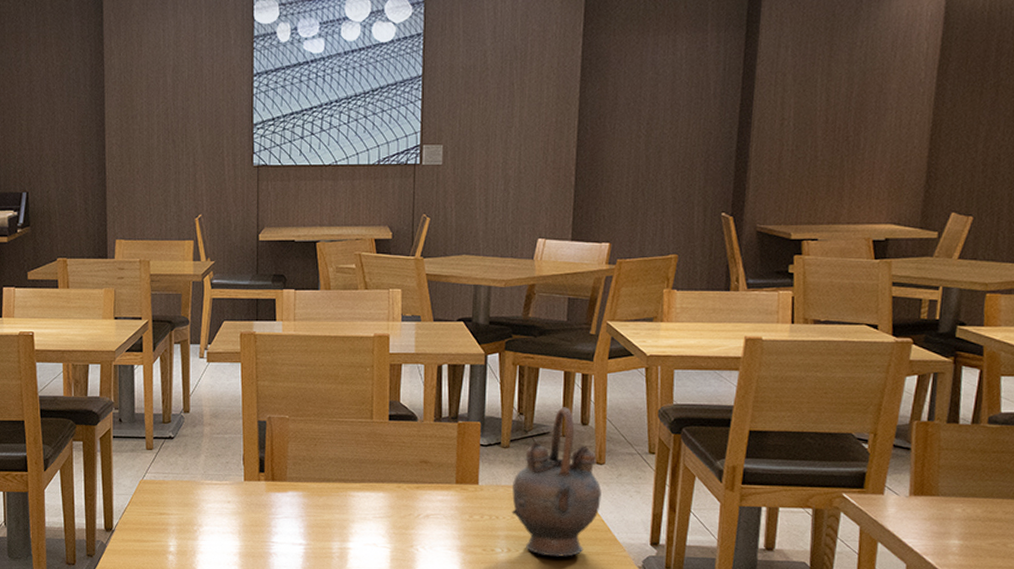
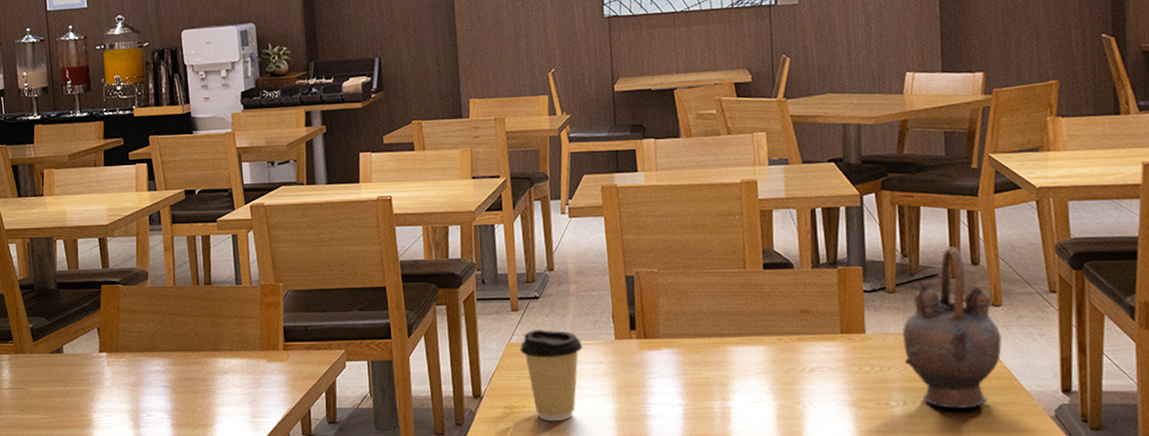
coffee cup: none [152,469,213,556] -> present [520,330,583,422]

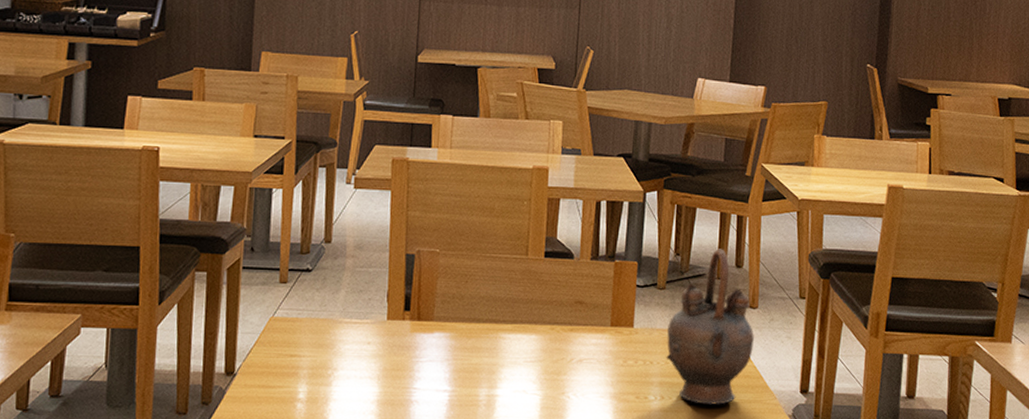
coffee cup: present [520,330,583,422] -> none [284,305,352,404]

